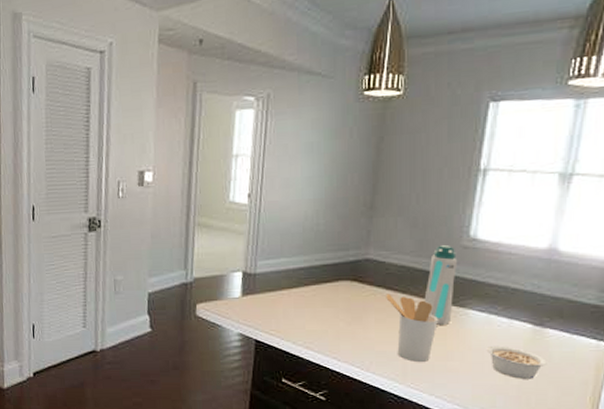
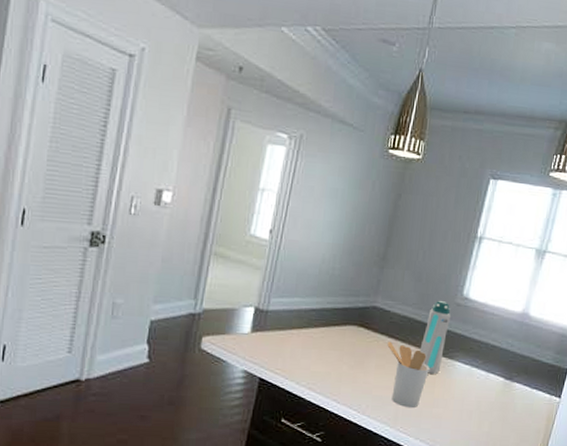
legume: present [486,345,547,379] -> none [466,395,512,427]

